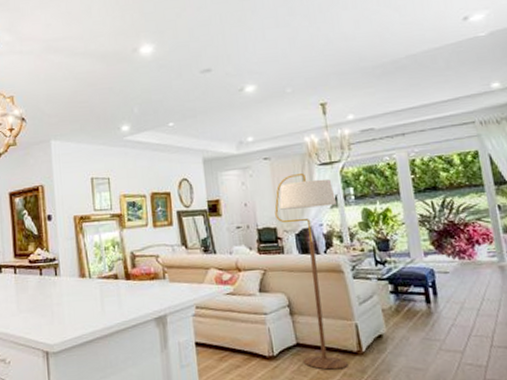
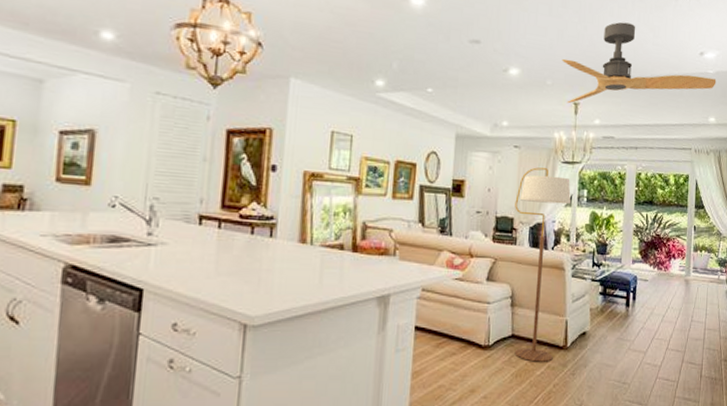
ceiling fan: none [298,10,493,106] -> present [562,22,716,104]

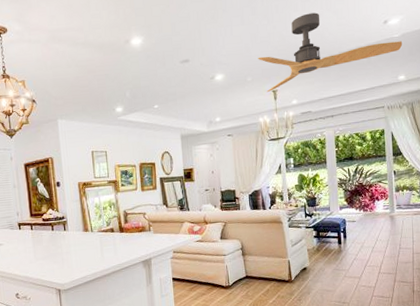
floor lamp: present [514,167,571,362] -> none [234,147,281,294]

